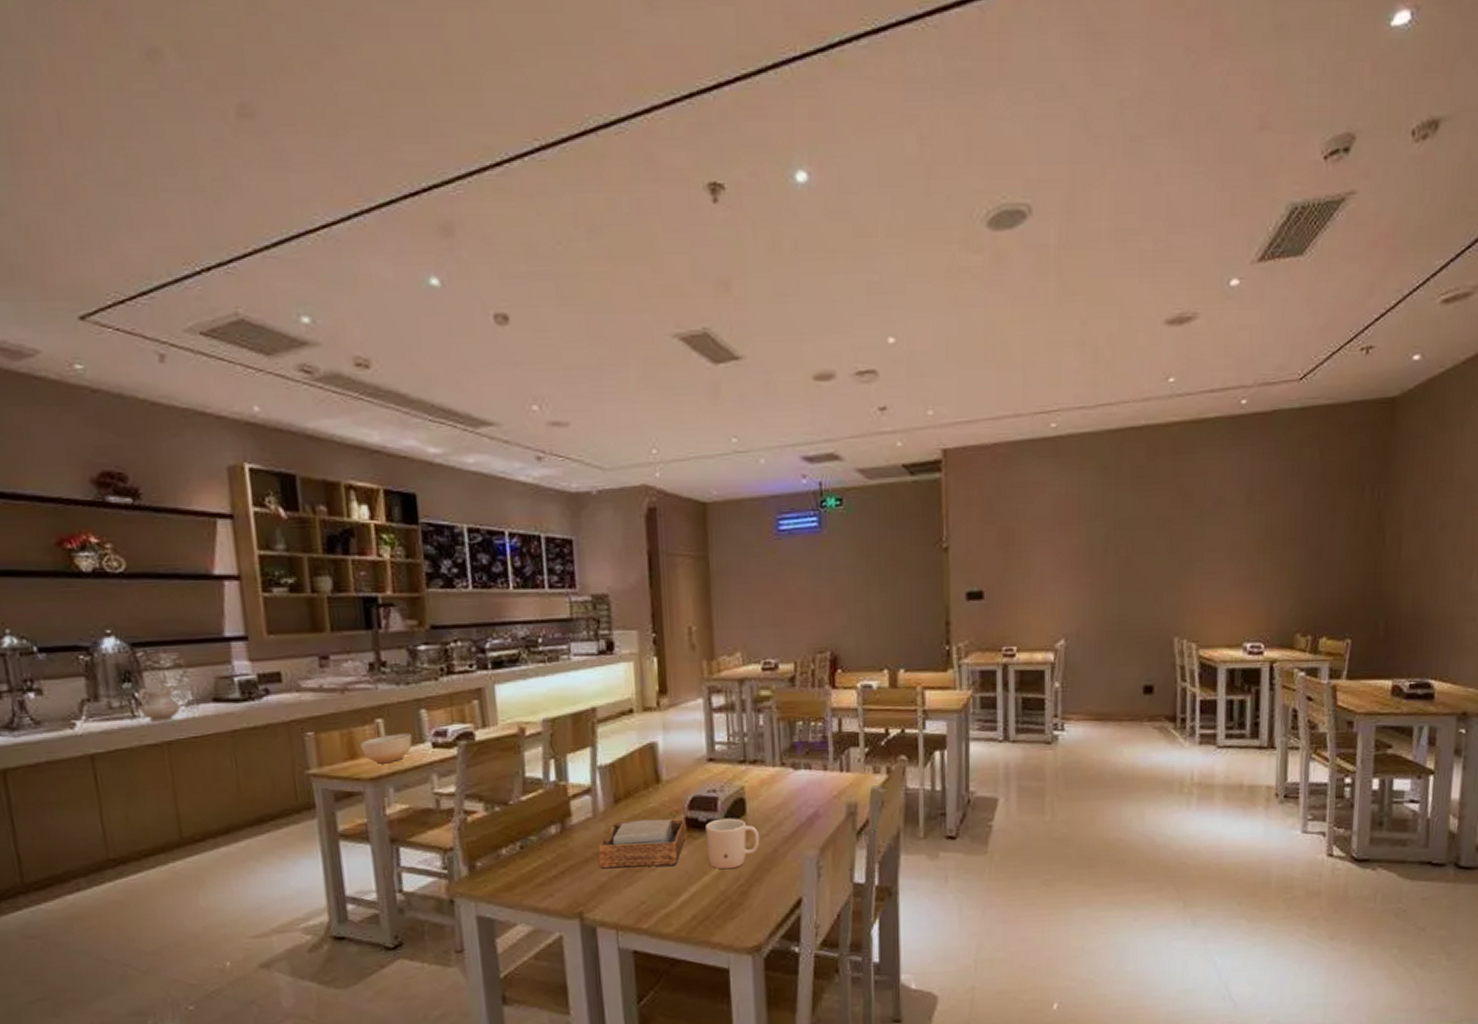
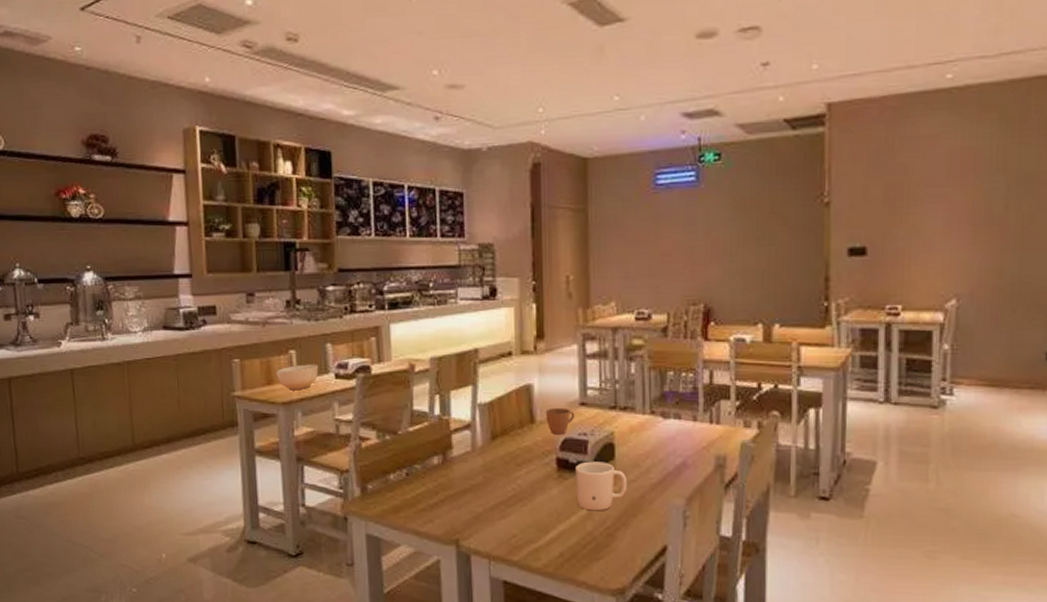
ceramic pitcher: present [138,684,180,724] -> none [107,313,138,346]
napkin holder: present [598,818,686,869] -> none [474,456,557,503]
cup: none [671,765,703,794] -> present [545,407,575,435]

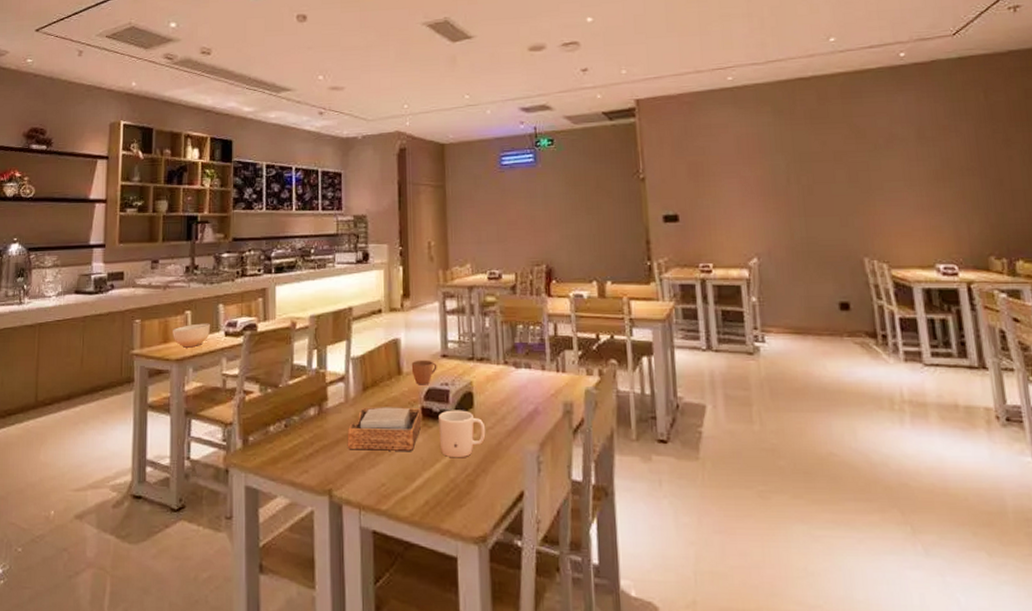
napkin holder: none [474,456,557,503] -> present [347,407,422,451]

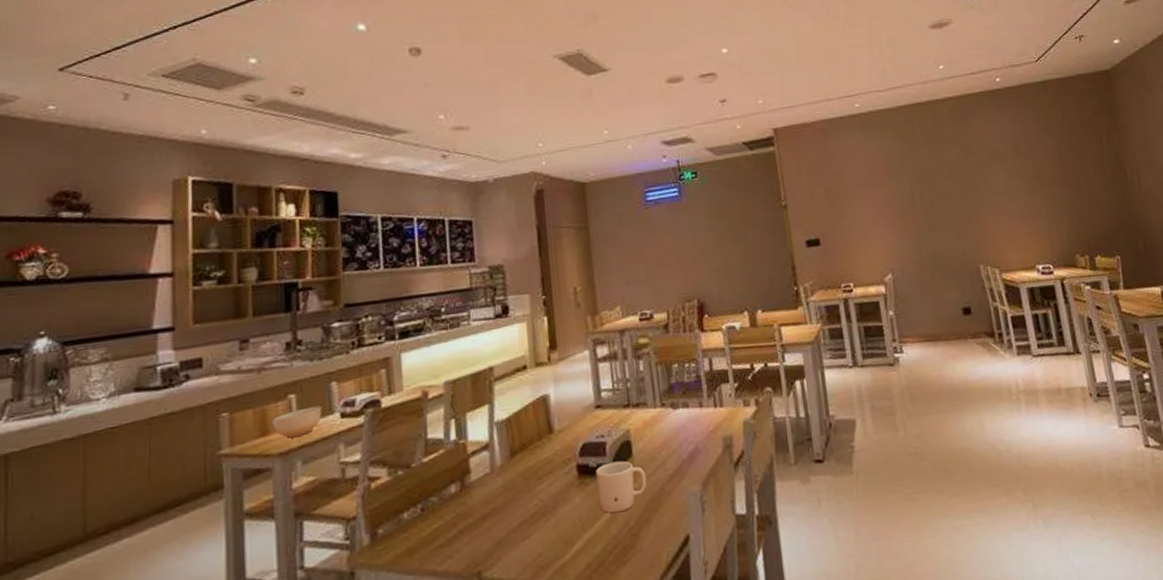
napkin holder: present [347,407,422,451] -> none [495,465,578,524]
cup: present [411,360,437,385] -> none [563,413,592,441]

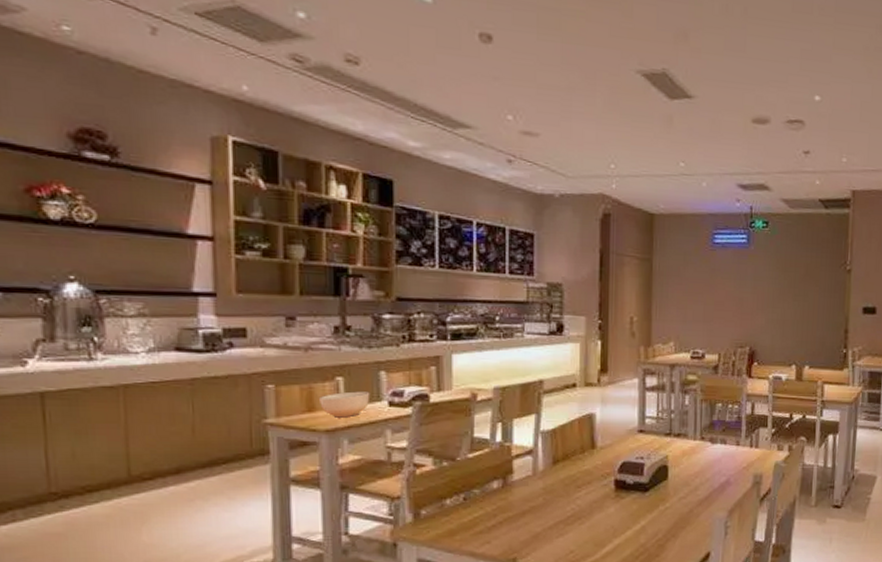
mug: present [596,460,647,514] -> none [631,482,678,526]

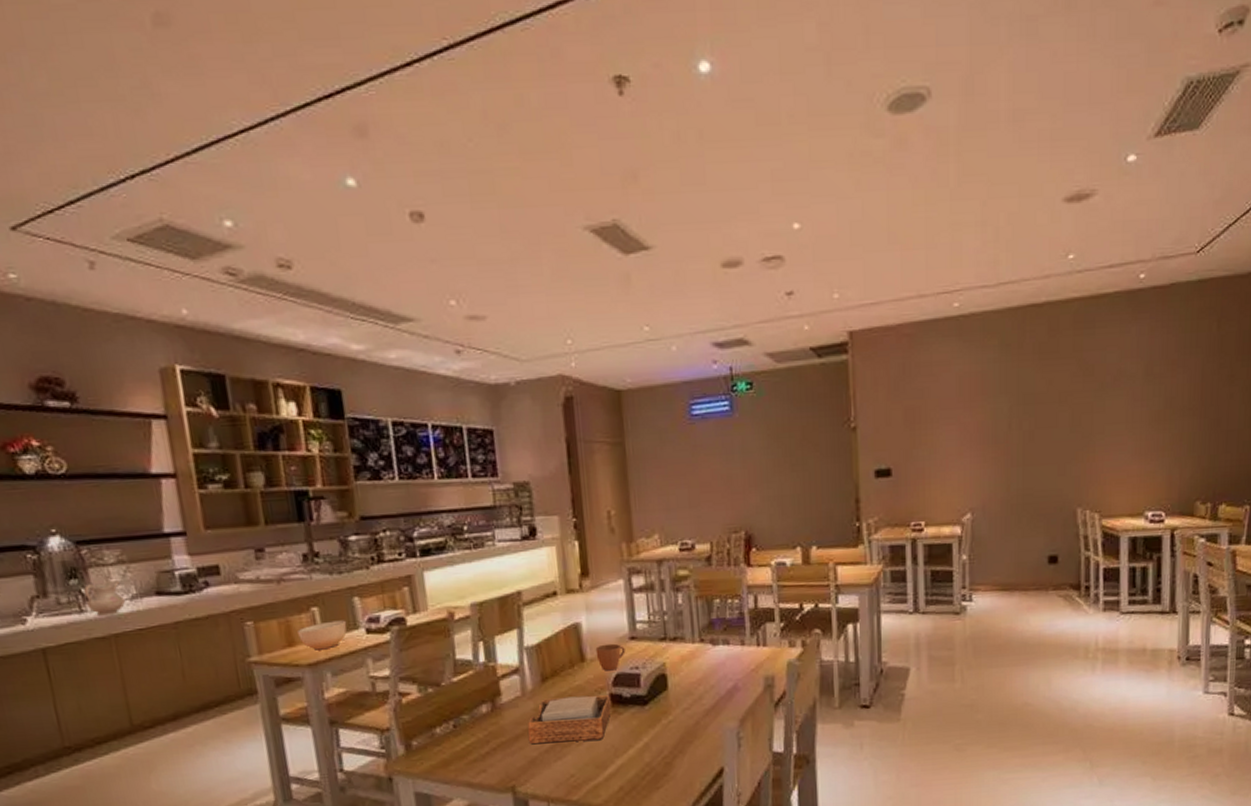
ceramic pitcher: none [97,331,140,367] -> present [84,580,125,617]
napkin holder: none [534,479,615,521] -> present [527,694,611,745]
cup: none [606,434,633,459] -> present [595,643,626,671]

